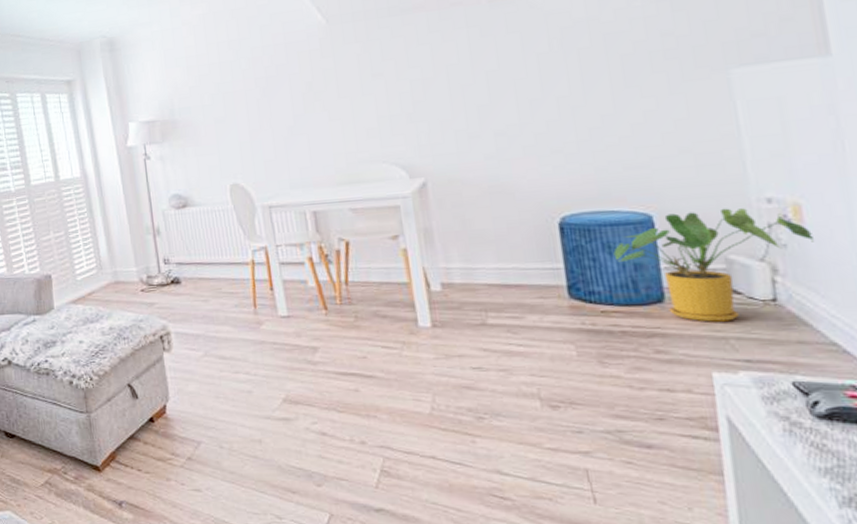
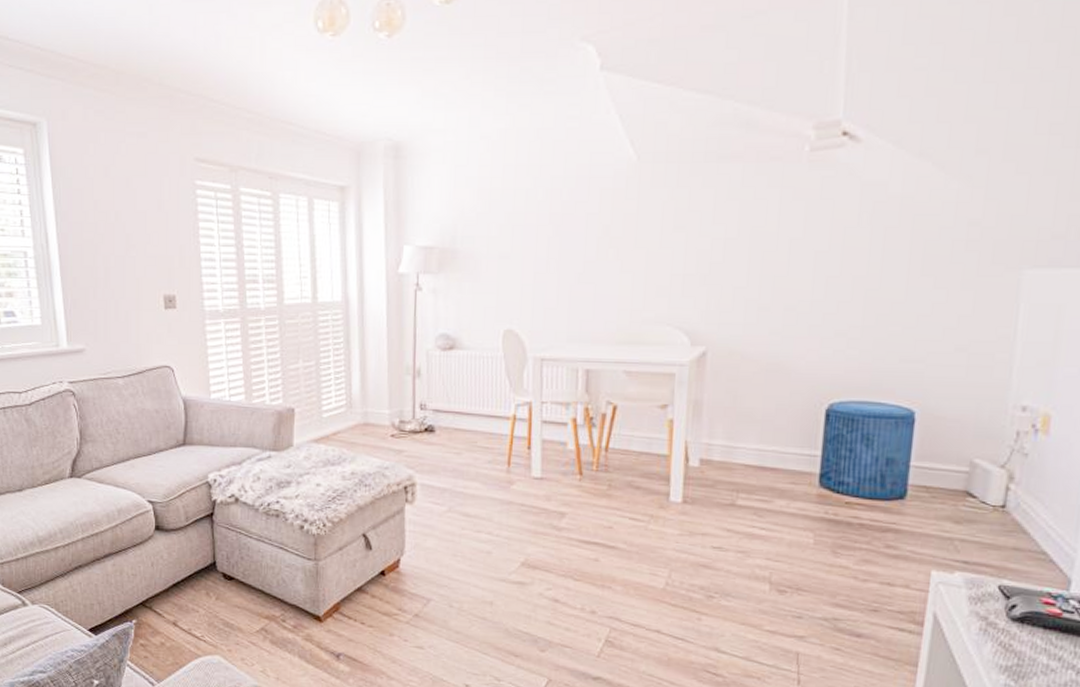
house plant: present [613,208,814,322] -> none [870,411,1053,523]

